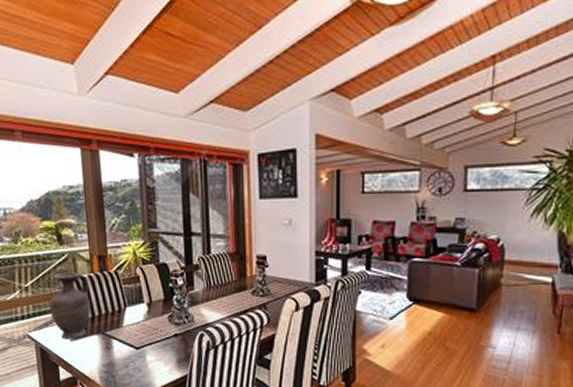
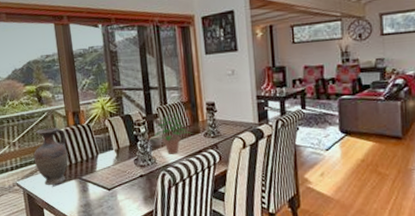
potted plant: none [188,263,239,312] -> present [150,111,193,154]

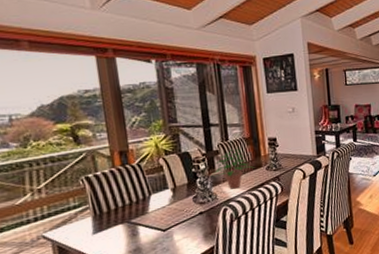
vase: present [33,127,69,185] -> none [66,168,114,234]

